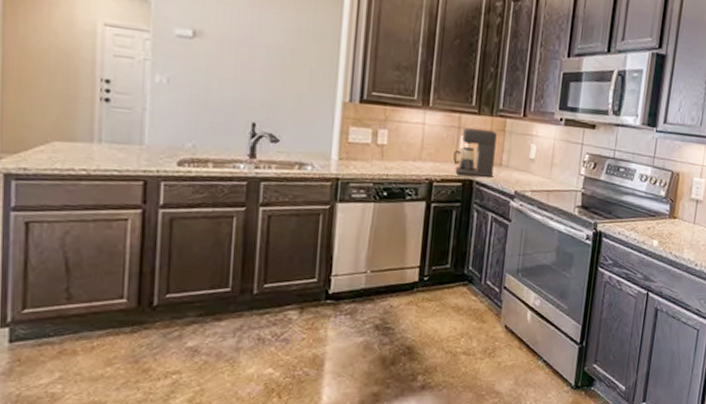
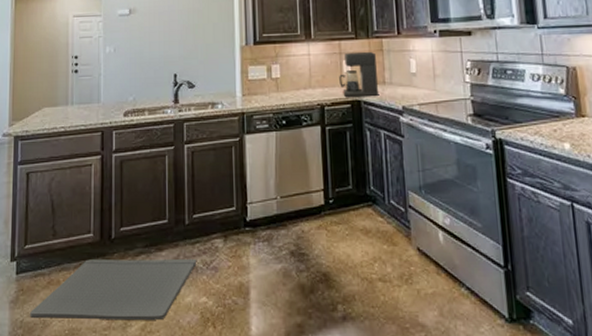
bath mat: none [29,327,265,393] -> present [29,258,197,321]

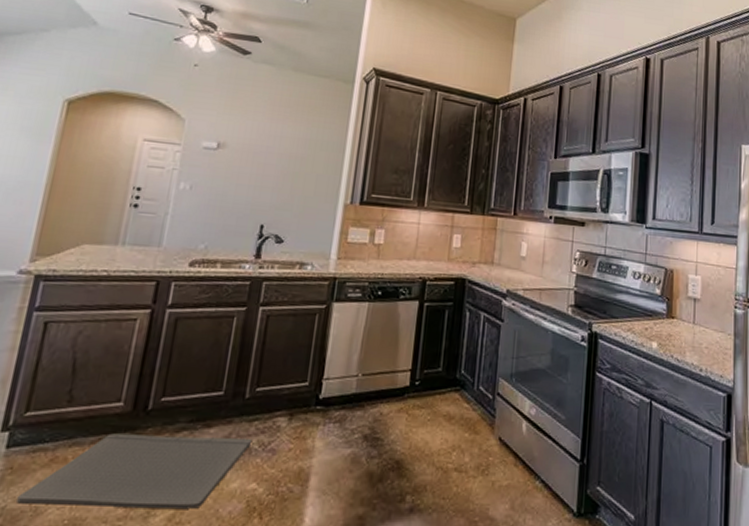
coffee maker: present [339,51,378,97] -> none [446,227,488,276]

